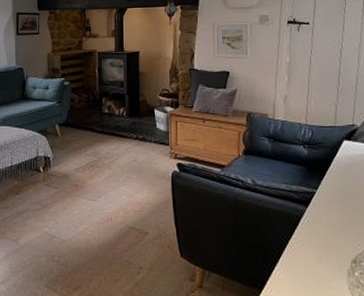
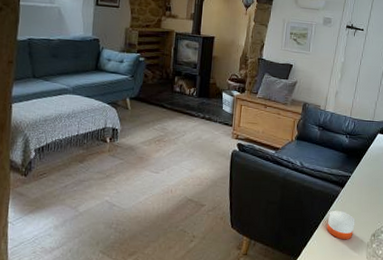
candle: none [293,233,329,268] -> present [327,210,355,240]

